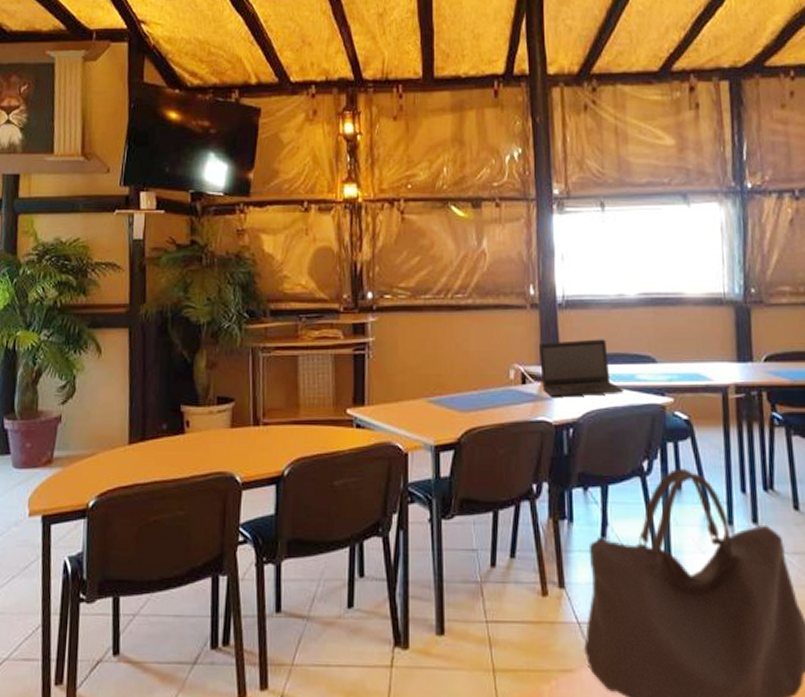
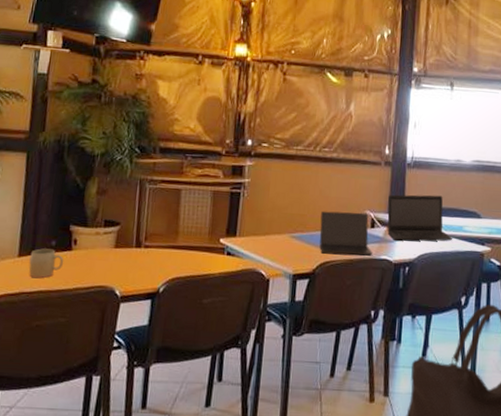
mug: none [140,433,178,468] -> present [28,248,64,279]
laptop: none [461,367,527,419] -> present [319,211,372,256]

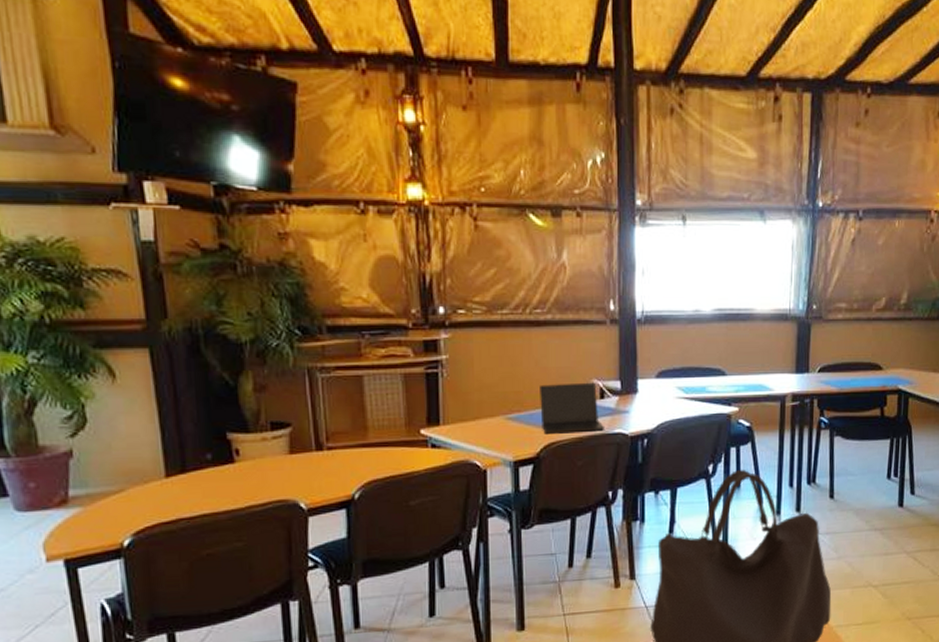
mug: present [28,248,64,279] -> none [181,464,228,501]
laptop: present [387,194,452,242] -> none [618,354,695,410]

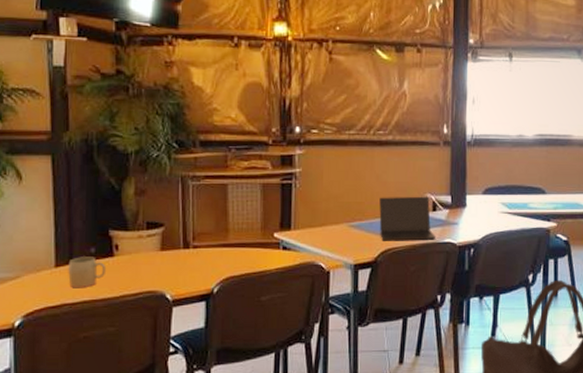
mug: none [181,464,228,501] -> present [68,257,107,289]

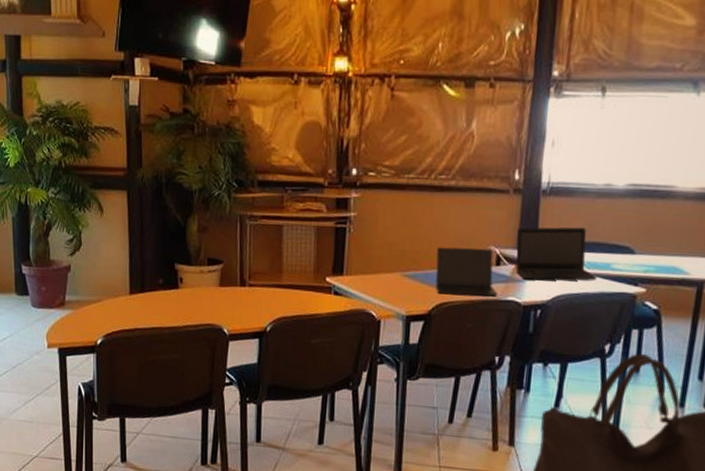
mug: present [68,257,107,289] -> none [140,286,172,316]
laptop: none [449,173,517,222] -> present [516,227,596,281]

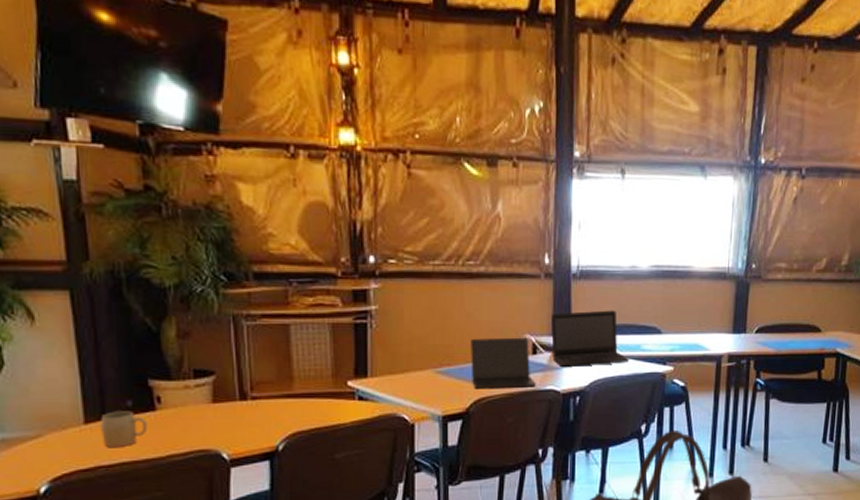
mug: none [140,286,172,316] -> present [100,411,148,448]

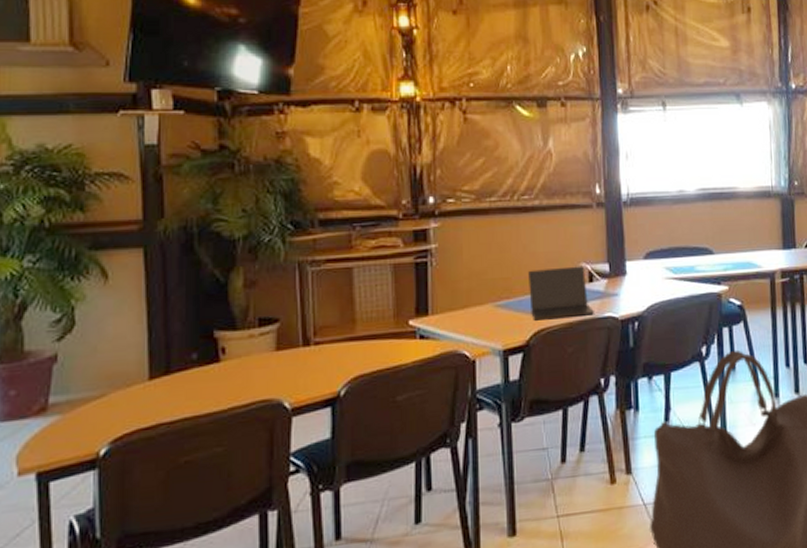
mug: present [100,411,148,448] -> none [165,364,212,404]
laptop: present [551,310,629,367] -> none [606,234,684,293]

